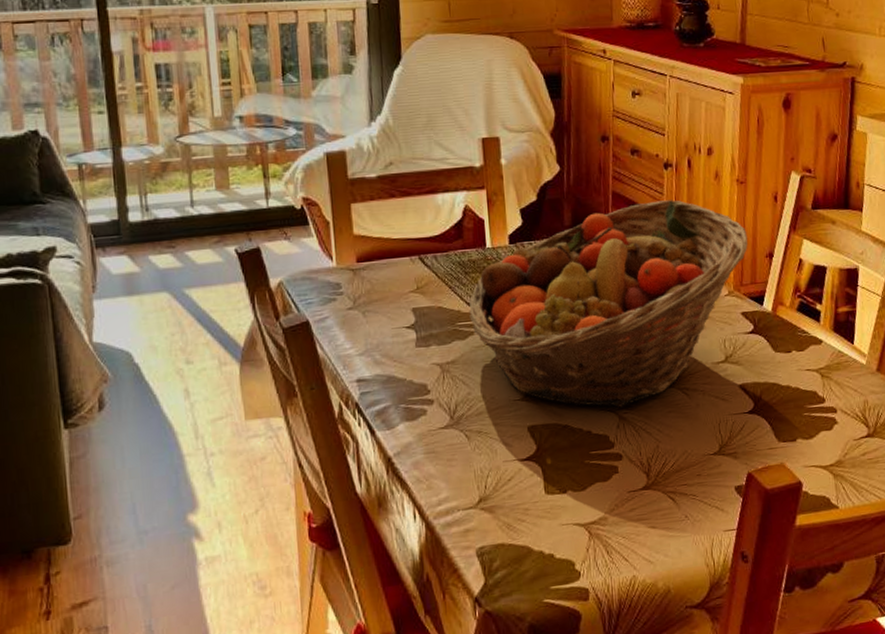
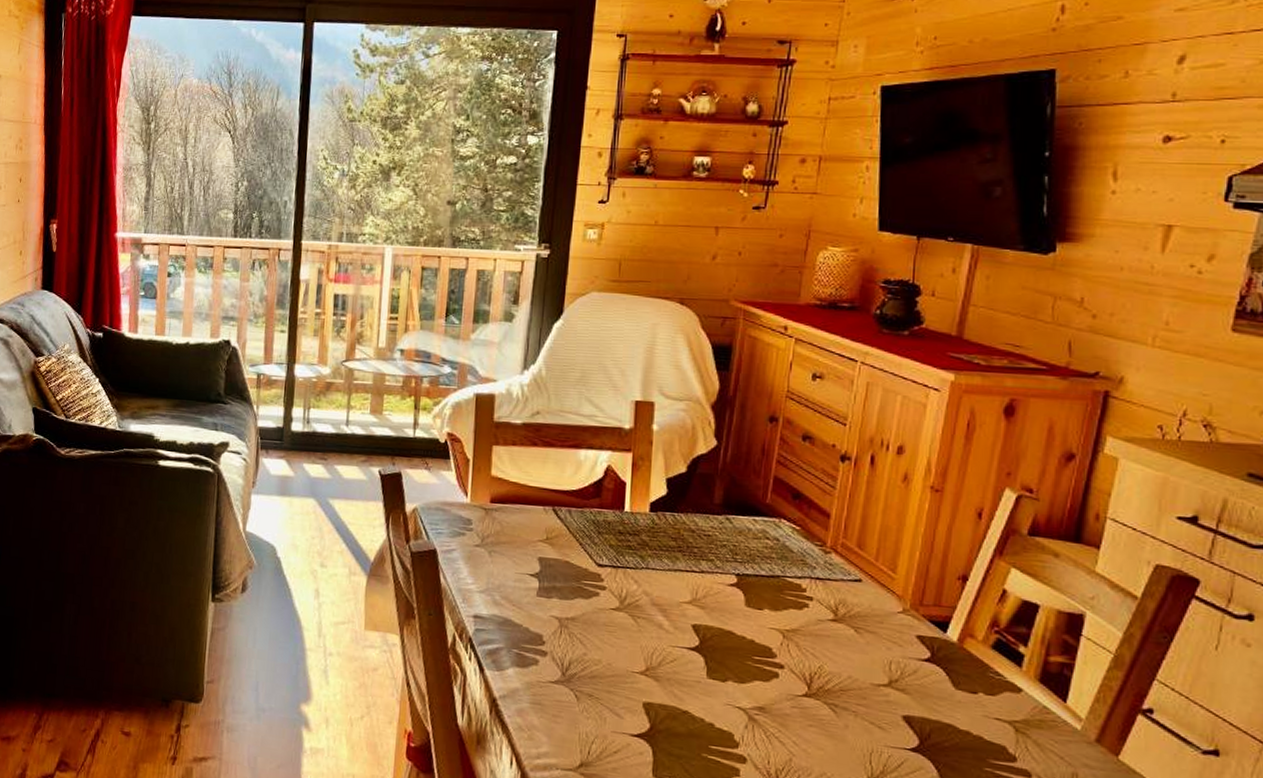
fruit basket: present [469,200,748,408] -> none [596,494,936,707]

